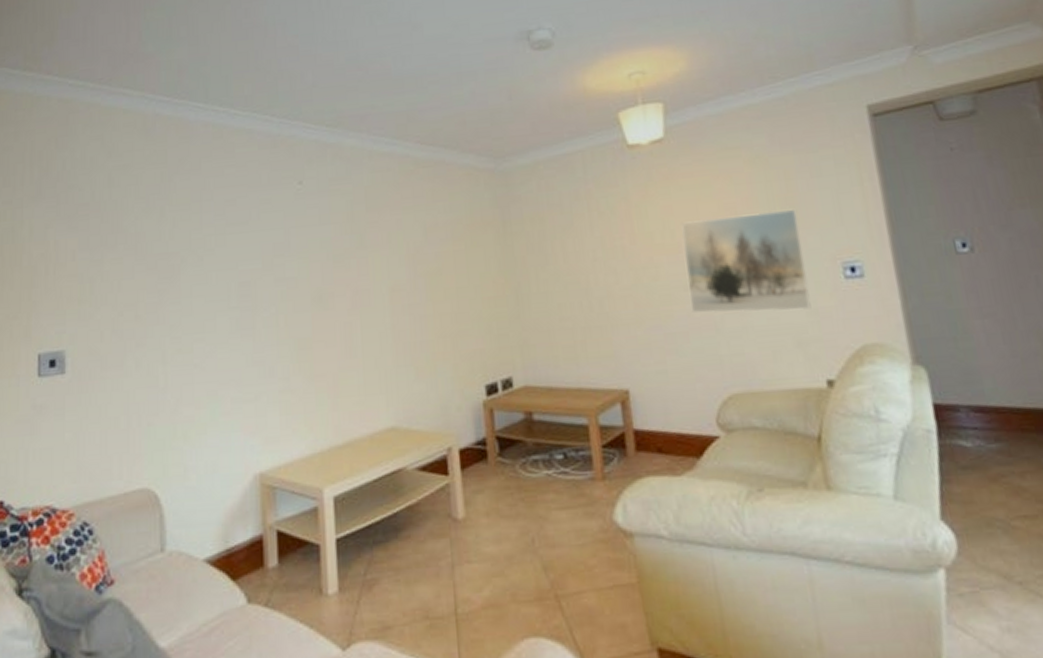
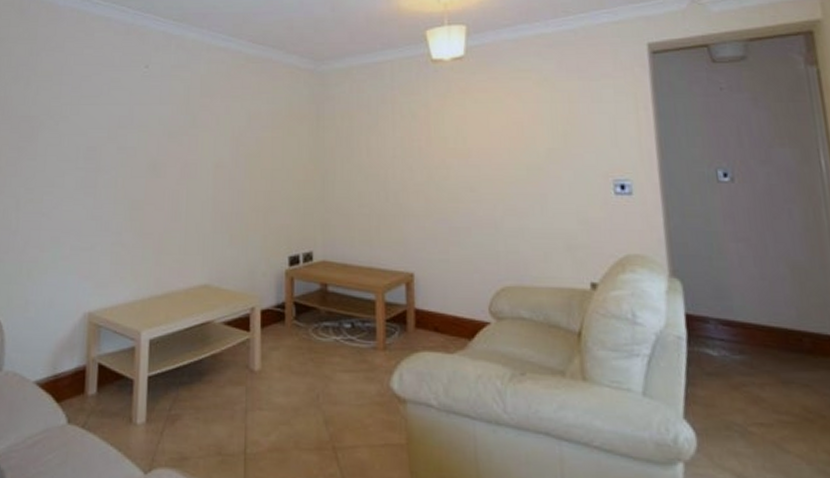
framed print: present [681,208,812,314] -> none [472,128,583,218]

